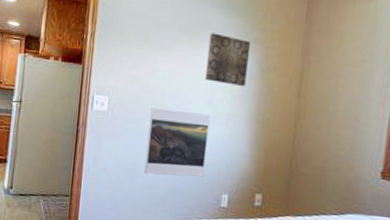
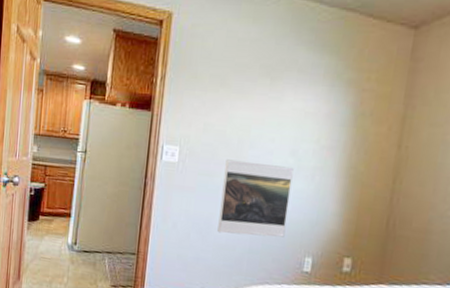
wall art: present [205,33,250,87] -> none [288,74,342,136]

